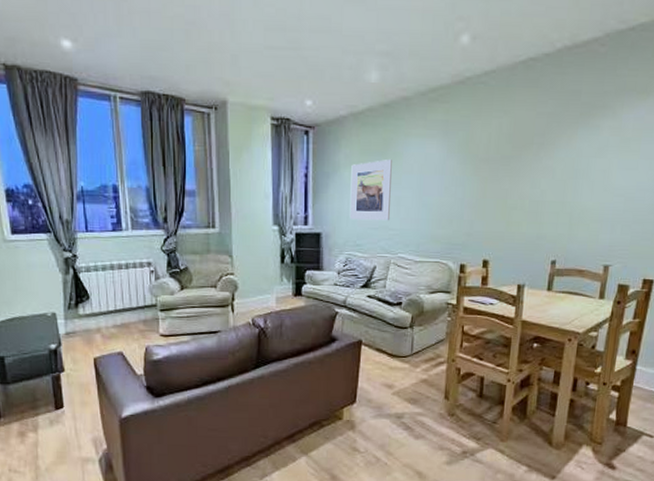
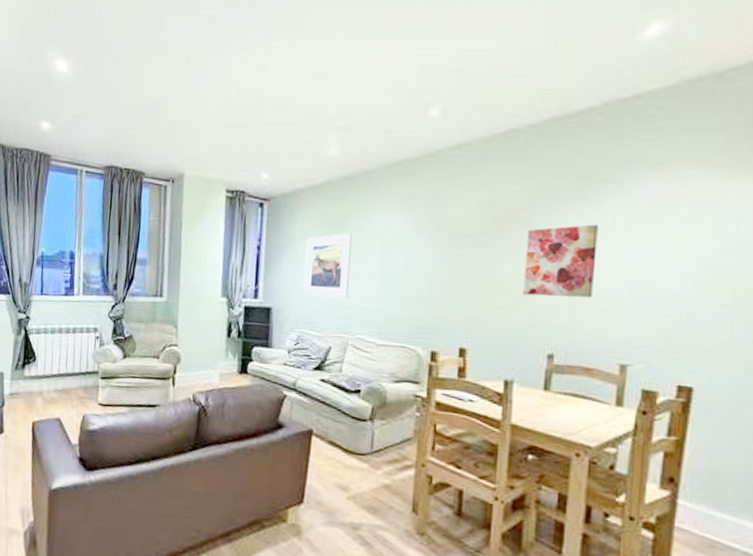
wall art: none [534,147,595,212] -> present [523,224,598,298]

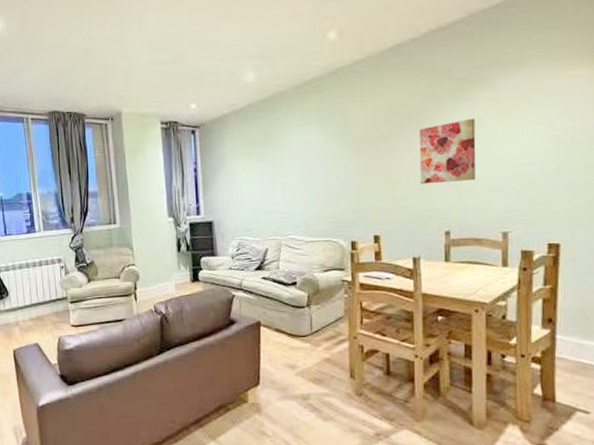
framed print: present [303,233,352,299] -> none [236,149,277,206]

